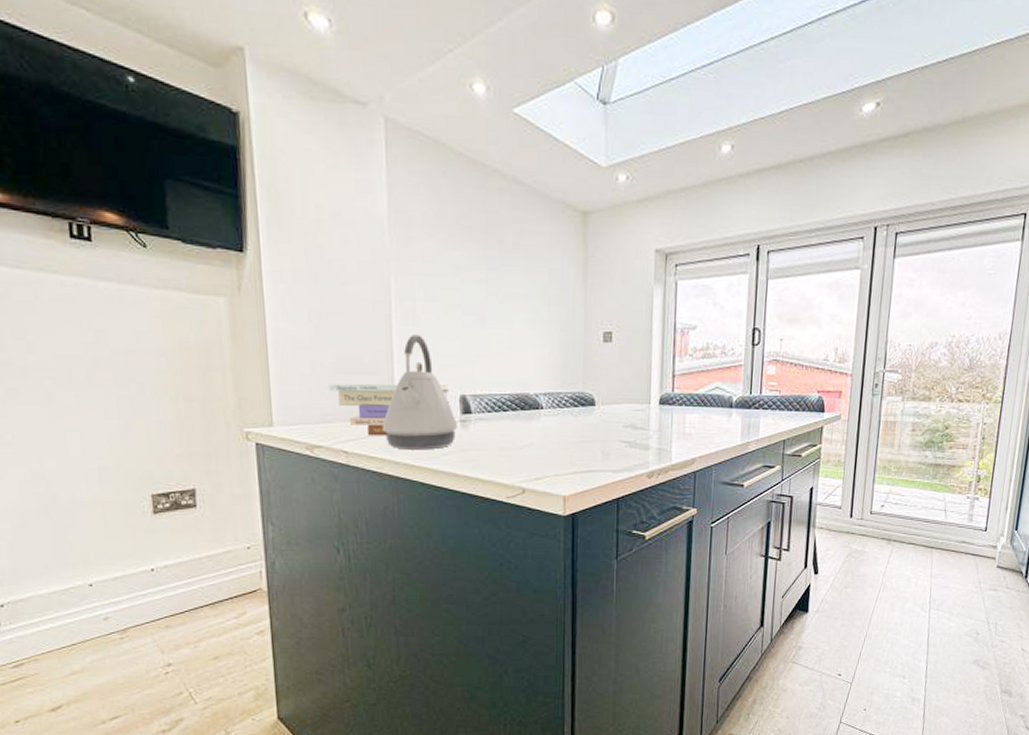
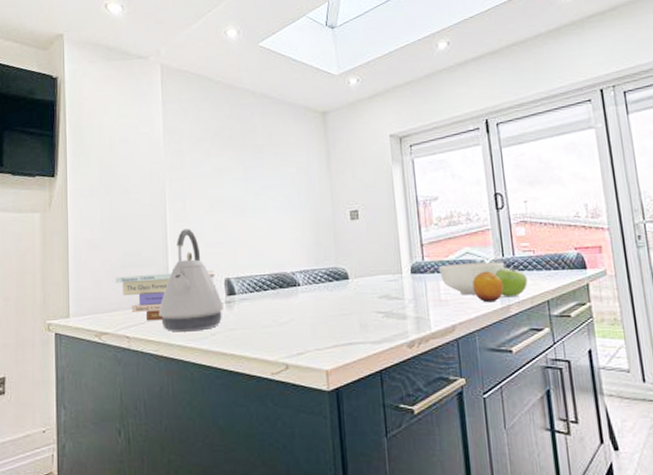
bowl: none [687,398,751,430] -> present [439,262,505,295]
fruit: none [717,407,747,439] -> present [472,271,504,303]
fruit: none [740,405,769,435] -> present [495,267,528,297]

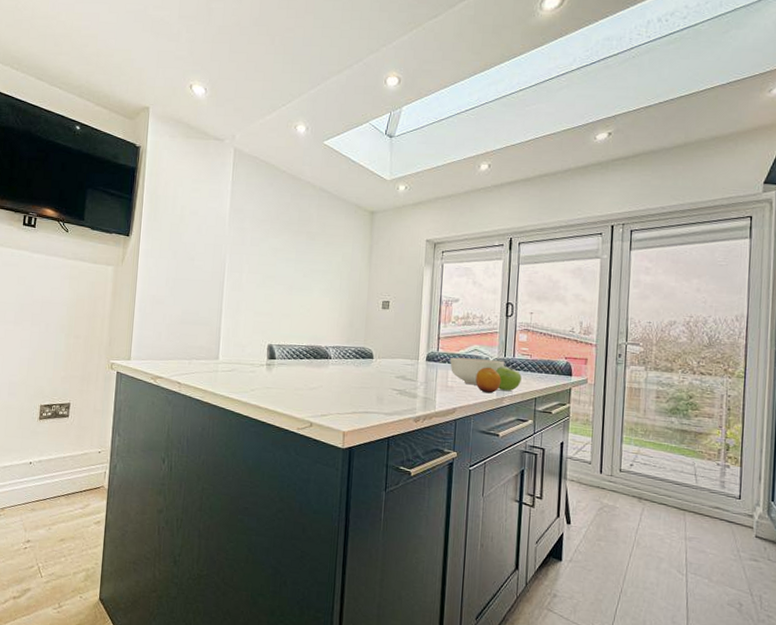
books: present [115,270,215,321] -> none [173,331,260,373]
kettle: present [158,229,223,332] -> none [207,297,264,386]

